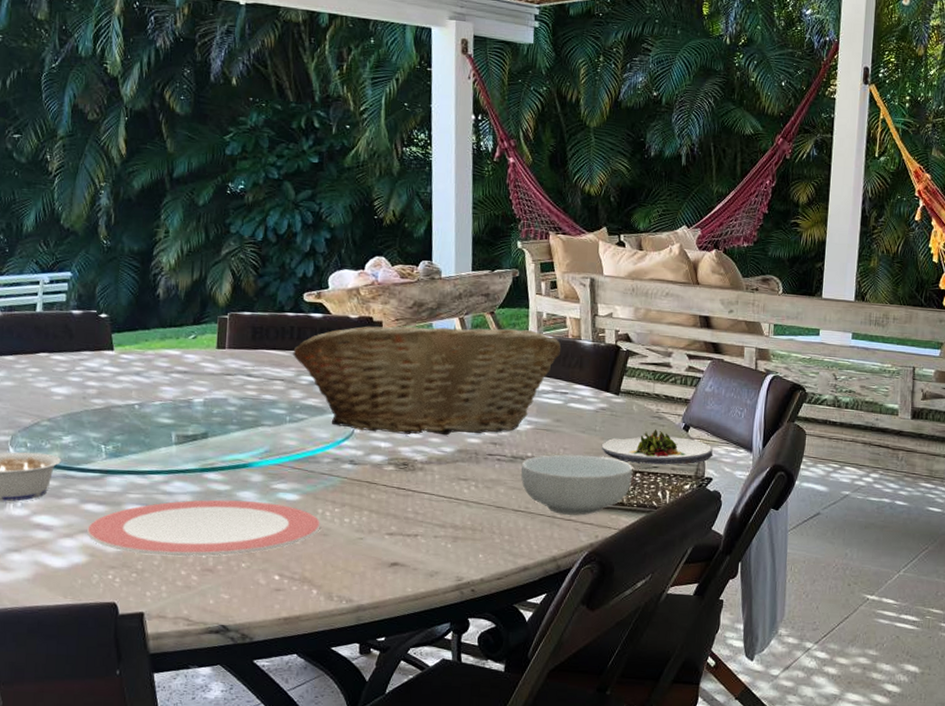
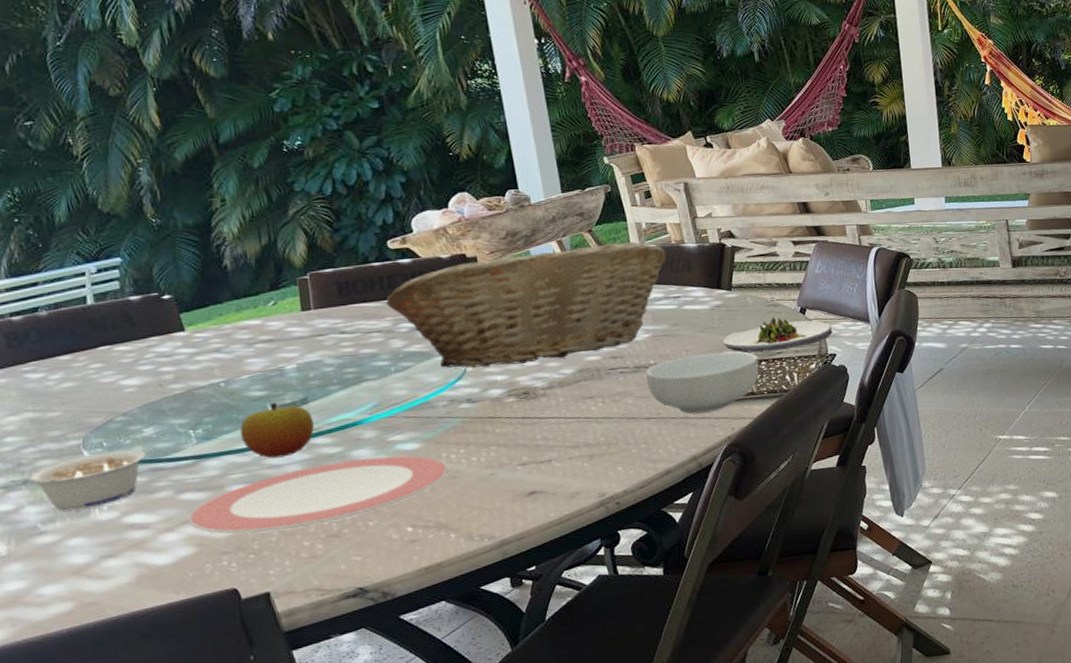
apple: none [144,432,210,486] -> present [239,402,315,459]

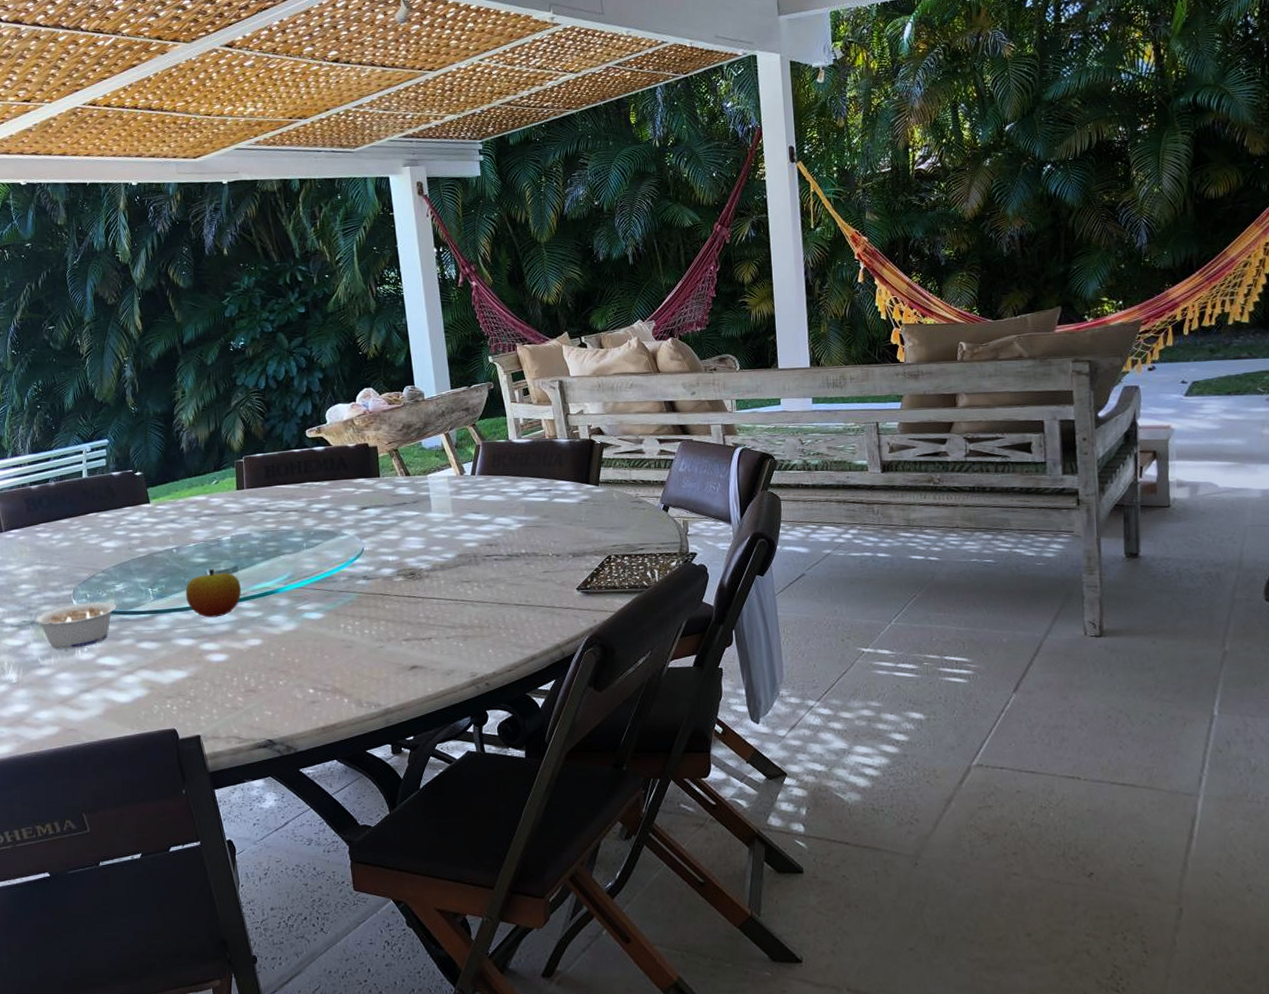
plate: present [189,456,448,535] -> none [145,623,344,683]
fruit basket: present [386,242,667,368] -> none [302,436,541,548]
cereal bowl: present [645,351,759,414] -> none [517,545,621,604]
salad plate: present [722,317,833,353] -> none [588,513,695,548]

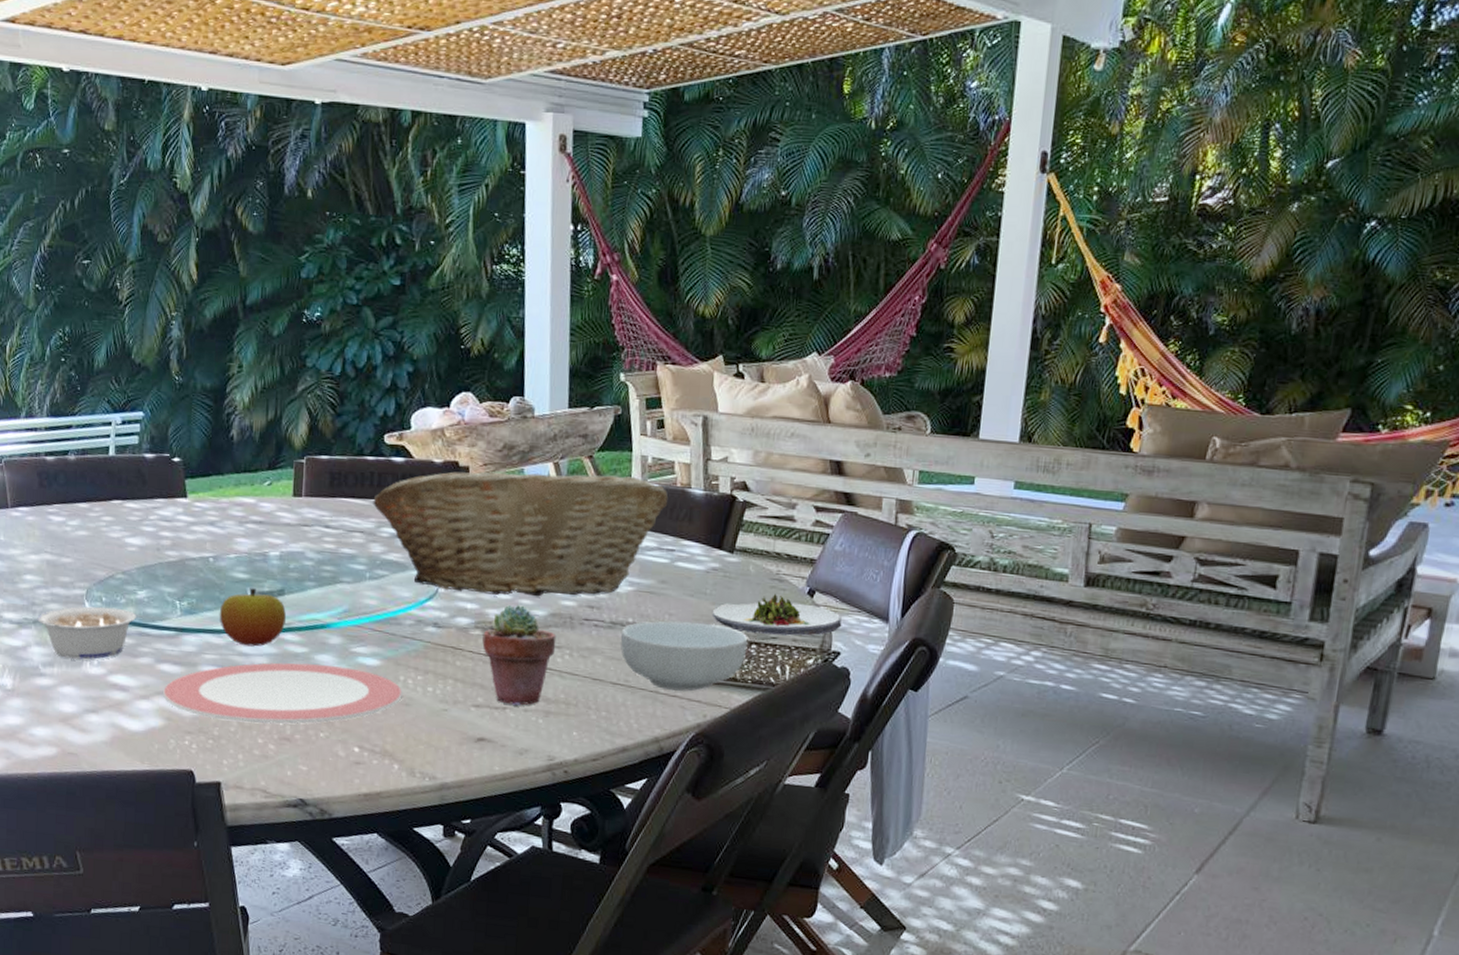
plate: none [145,623,344,683] -> present [163,662,403,724]
fruit basket: none [302,436,541,548] -> present [373,471,669,597]
potted succulent: none [405,552,466,636] -> present [482,605,557,706]
cereal bowl: none [517,545,621,604] -> present [620,621,748,692]
salad plate: none [588,513,695,548] -> present [711,594,842,636]

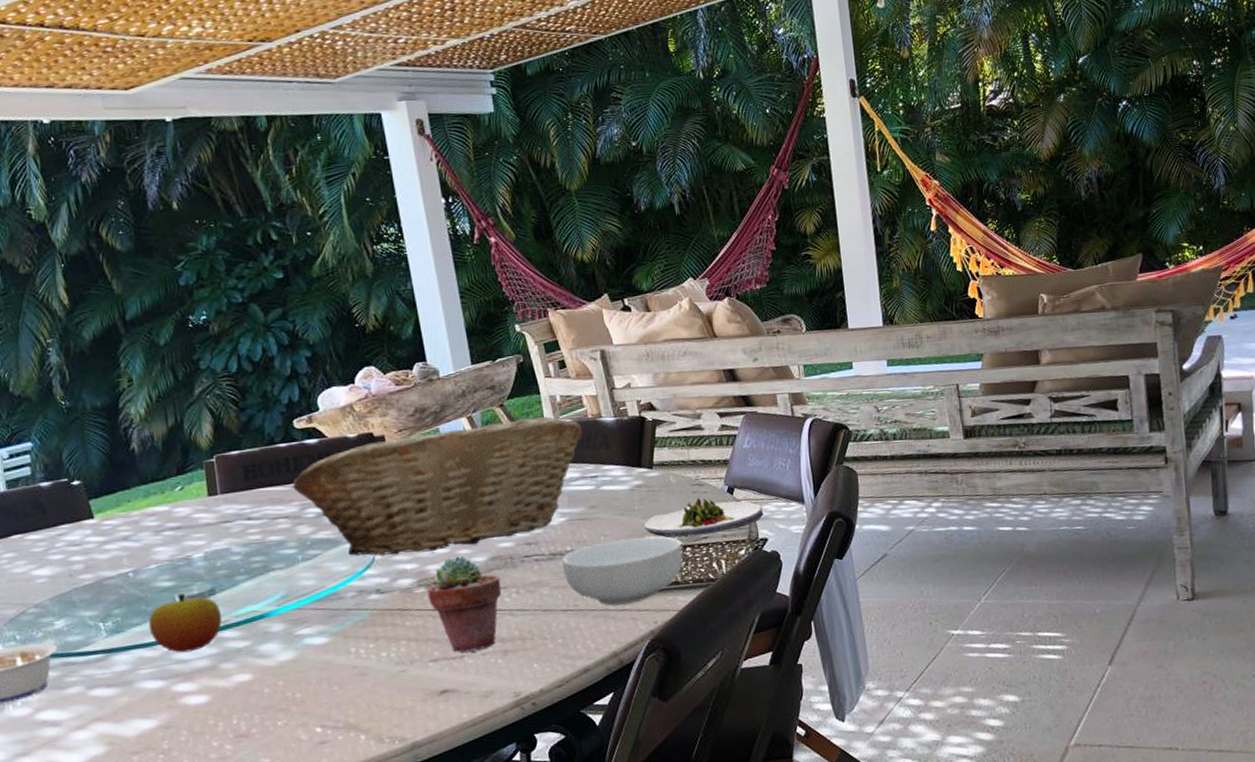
plate: present [163,662,403,724] -> none [100,650,357,733]

